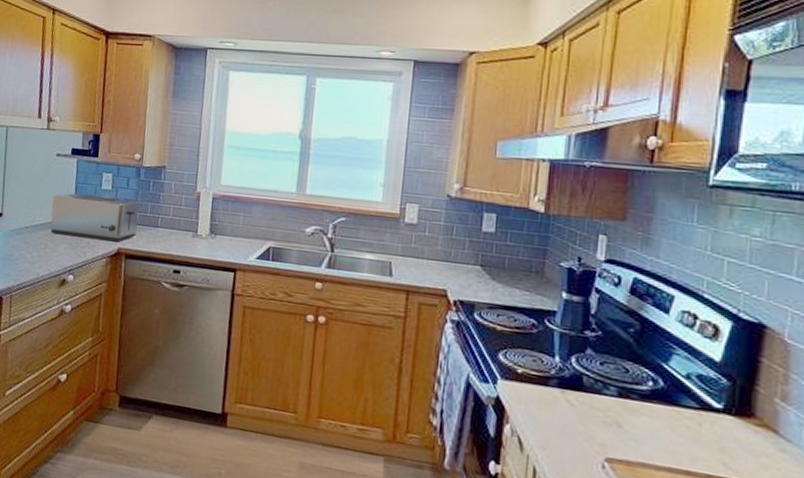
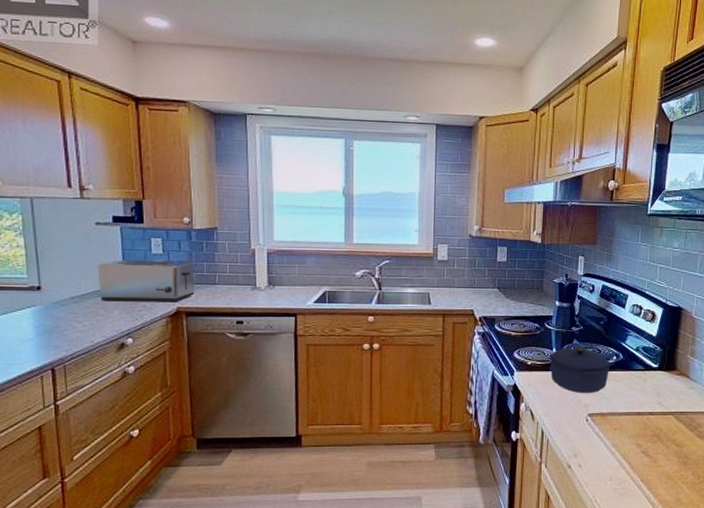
cooking pot: none [550,356,644,430] -> present [550,346,611,394]

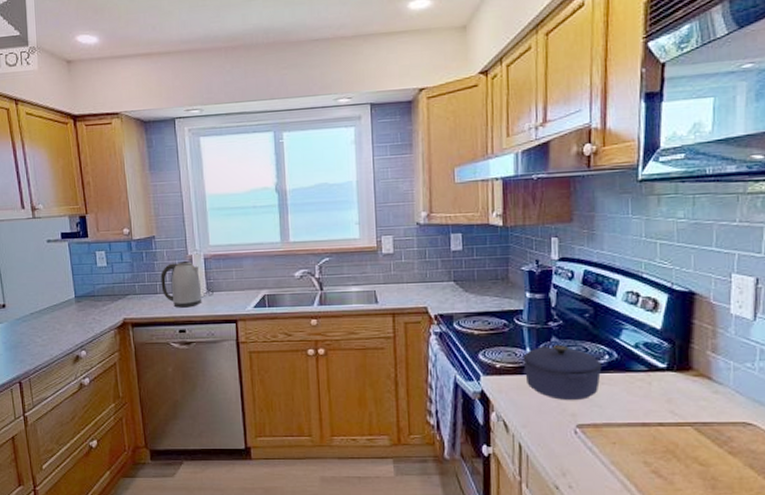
toaster: present [97,260,195,302] -> none [51,272,138,316]
kettle: none [220,253,263,300] -> present [160,260,202,308]

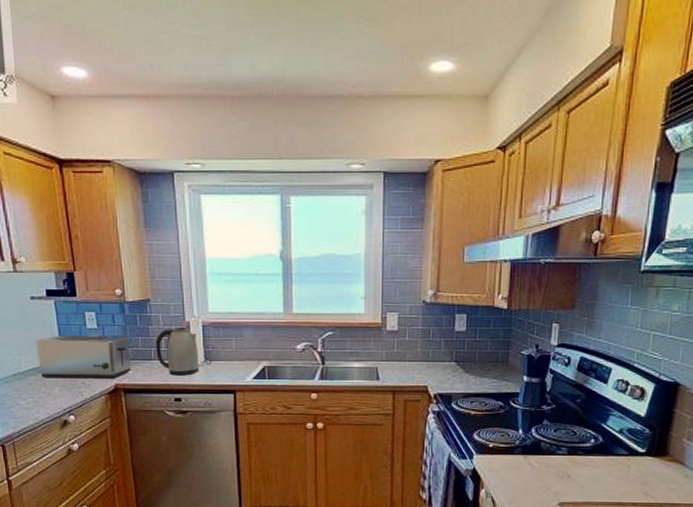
toaster: none [51,272,138,316] -> present [35,335,131,379]
cooking pot: present [523,344,602,401] -> none [515,427,588,481]

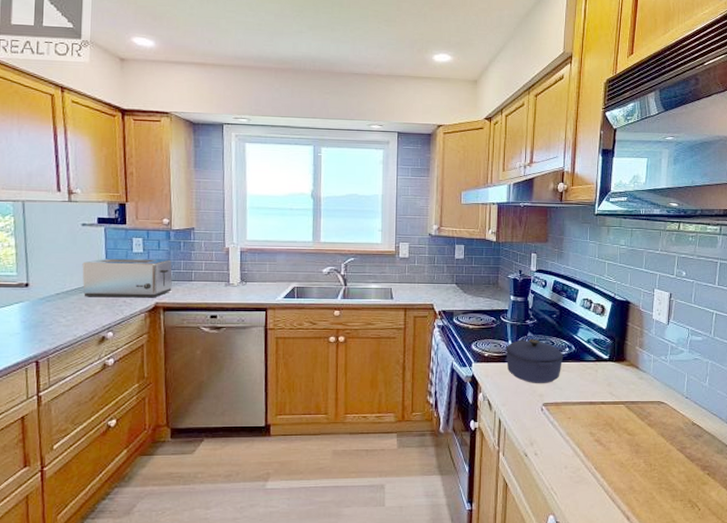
kettle: present [155,326,200,376] -> none [196,252,236,295]
cooking pot: none [515,427,588,481] -> present [506,338,564,384]

